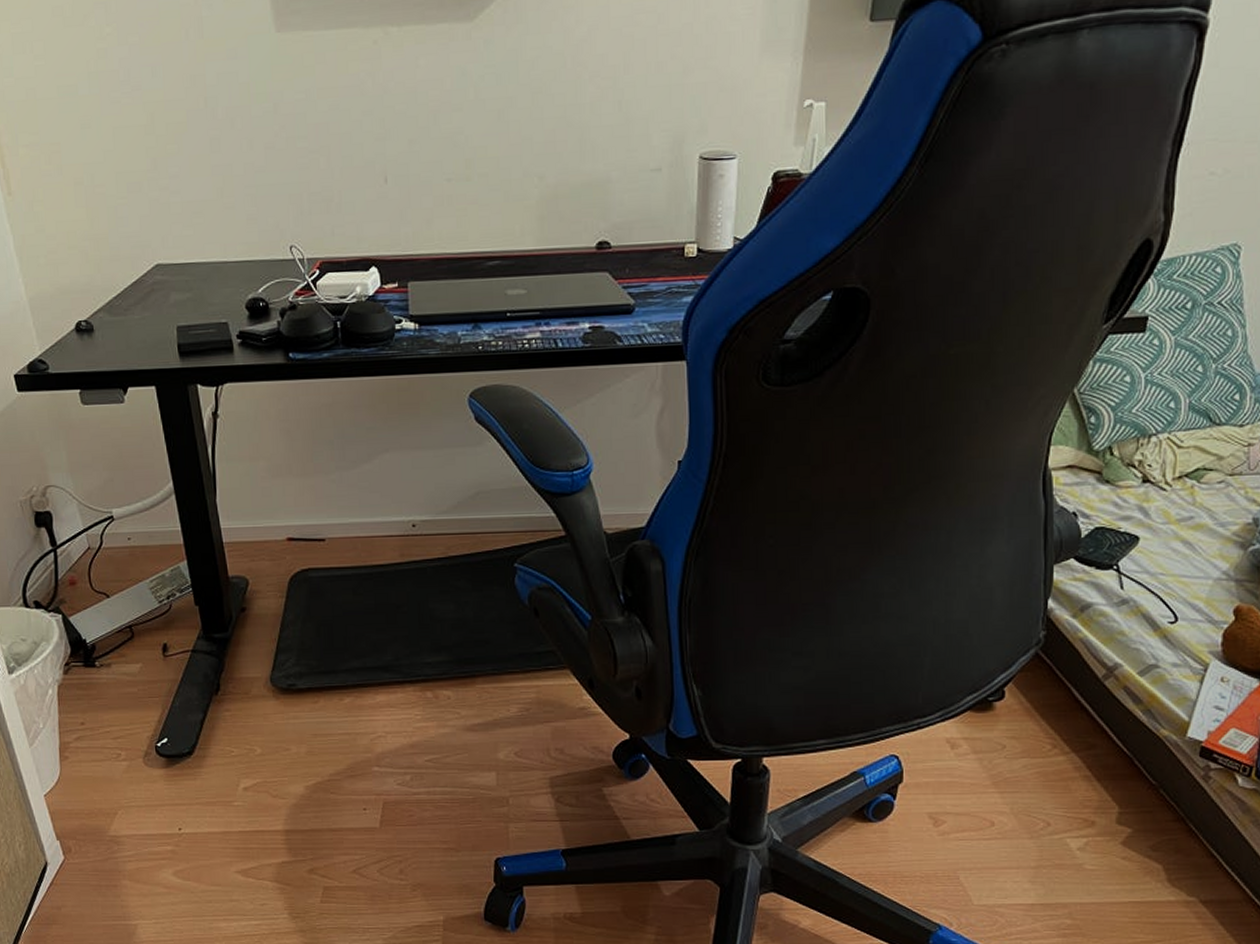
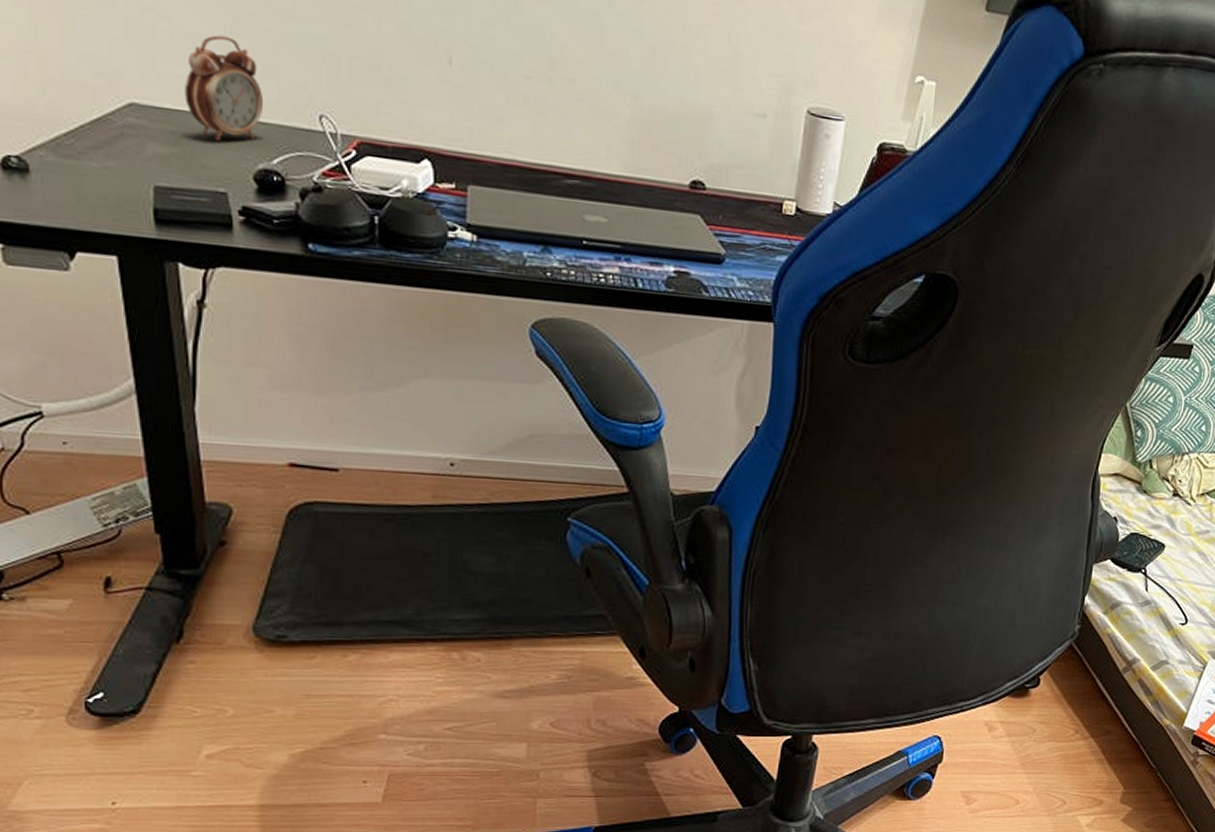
alarm clock: none [192,197,249,282] -> present [185,35,264,141]

